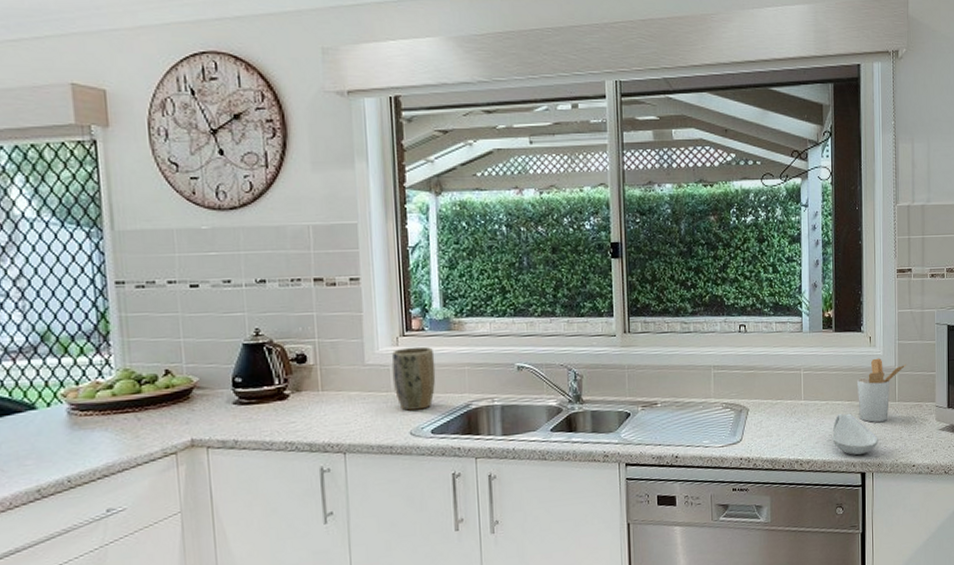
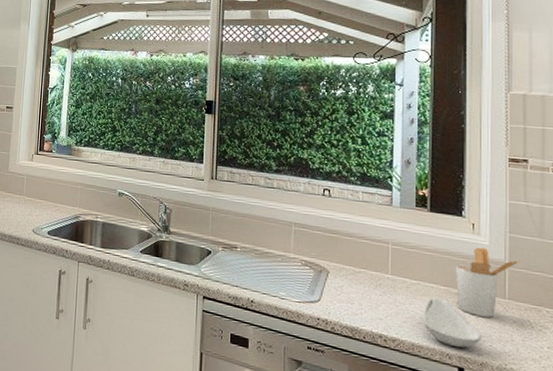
plant pot: present [391,346,436,411] -> none [25,163,57,214]

